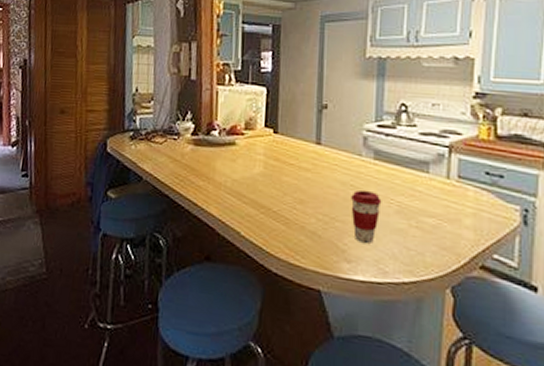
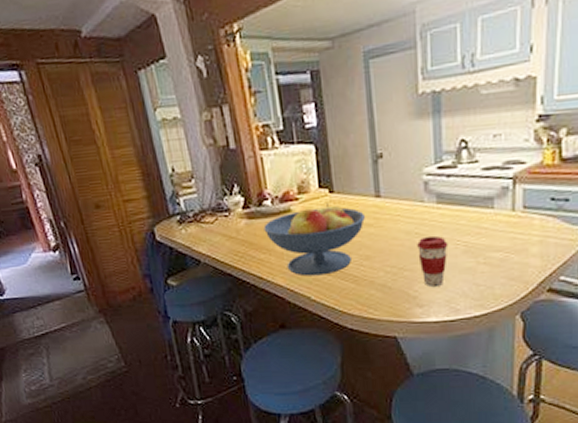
fruit bowl: none [207,141,305,212] -> present [263,202,366,276]

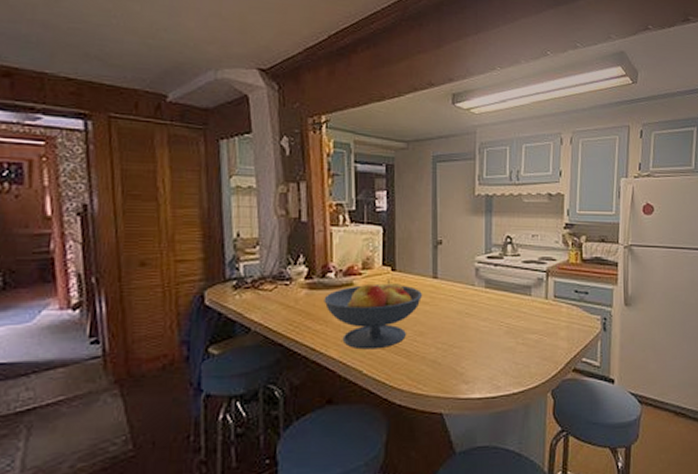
coffee cup: present [417,235,449,286] -> none [467,316,493,364]

